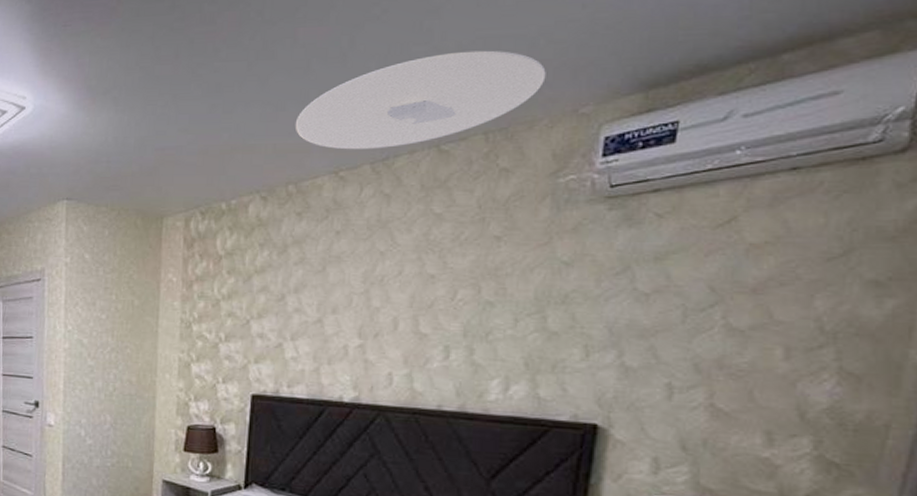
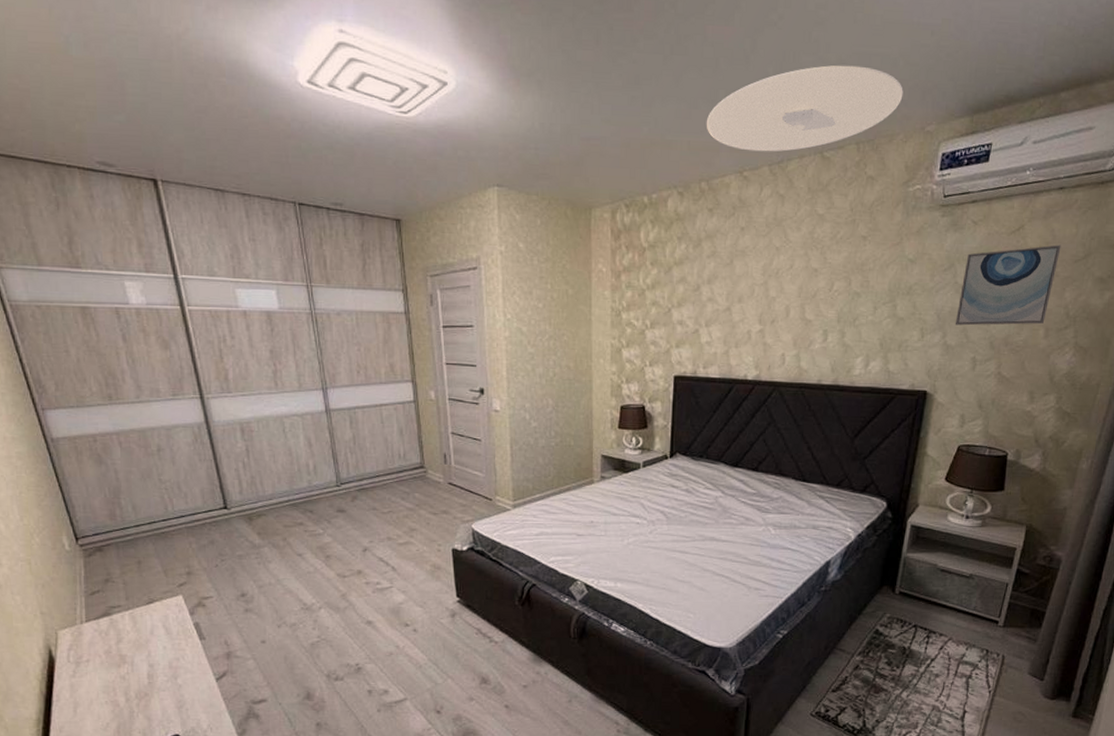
wall art: none [636,239,801,343] -> present [955,245,1061,326]

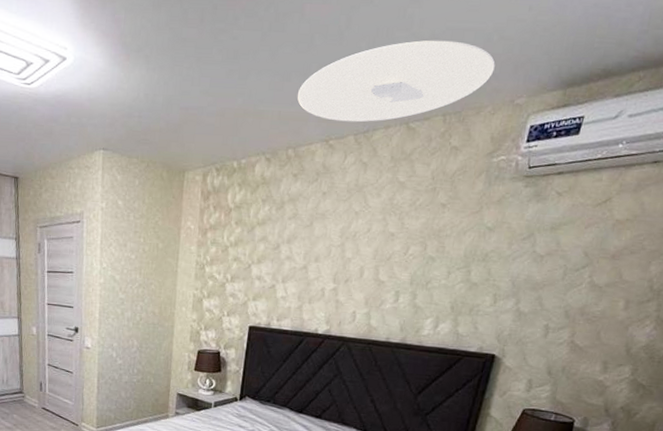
wall art: present [955,245,1061,326] -> none [529,218,651,296]

